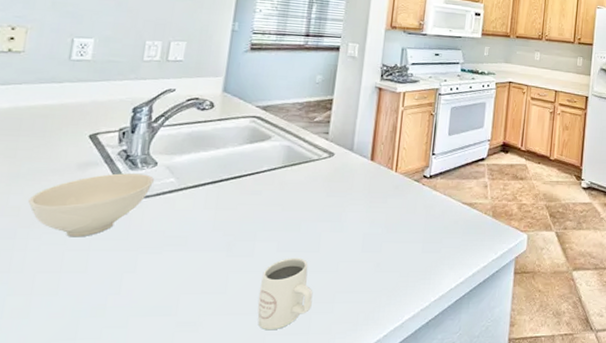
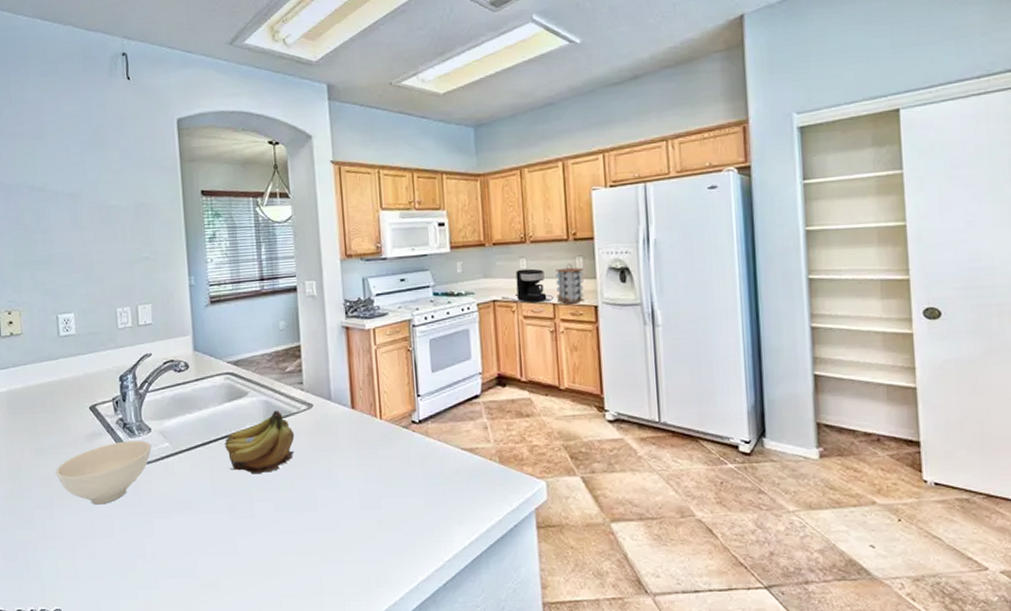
fruit: none [236,156,311,215] -> present [225,410,295,474]
mug: present [257,258,313,331] -> none [266,517,320,592]
coffee maker: none [516,60,557,89] -> present [502,268,554,304]
spice rack: none [559,61,582,93] -> present [555,263,585,304]

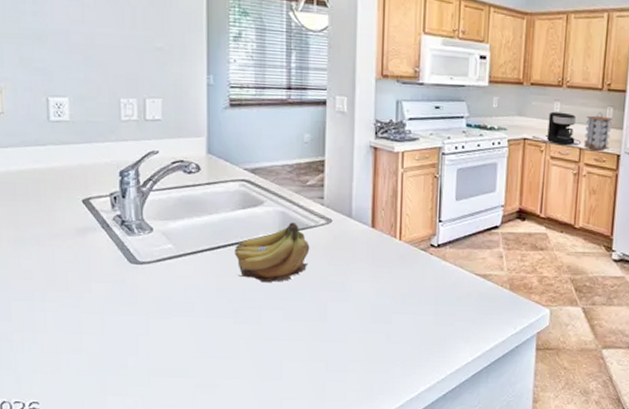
bowl: present [55,440,152,505] -> none [38,238,152,301]

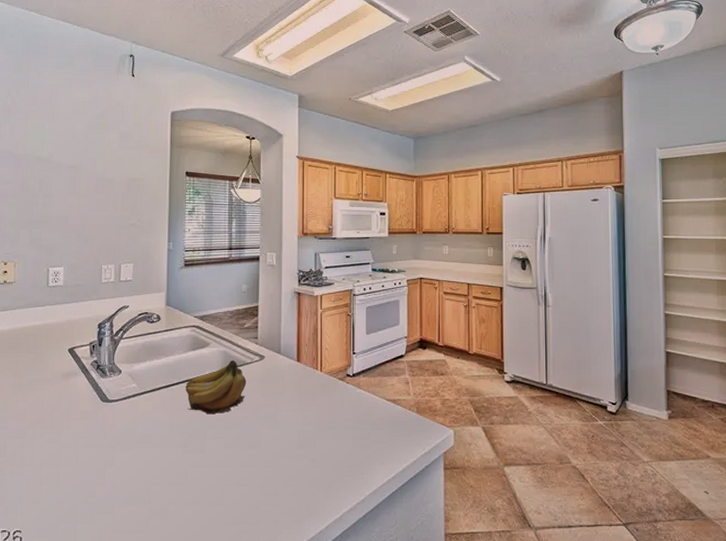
coffee maker: present [532,111,582,146] -> none [427,254,469,282]
spice rack: present [584,111,613,151] -> none [471,252,494,285]

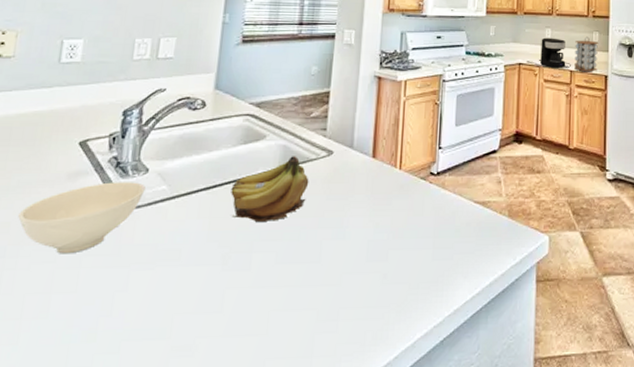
bowl: none [30,381,120,436] -> present [18,182,145,254]
coffee maker: none [427,254,469,282] -> present [527,37,572,69]
spice rack: none [471,252,494,285] -> present [574,36,599,72]

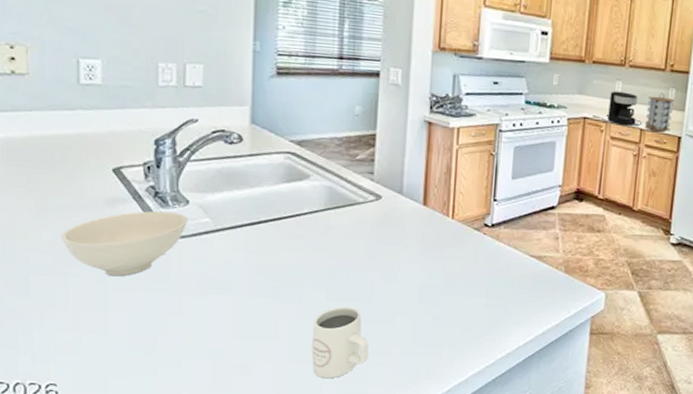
fruit: present [231,156,309,223] -> none [277,198,358,261]
mug: none [256,270,315,354] -> present [311,306,369,379]

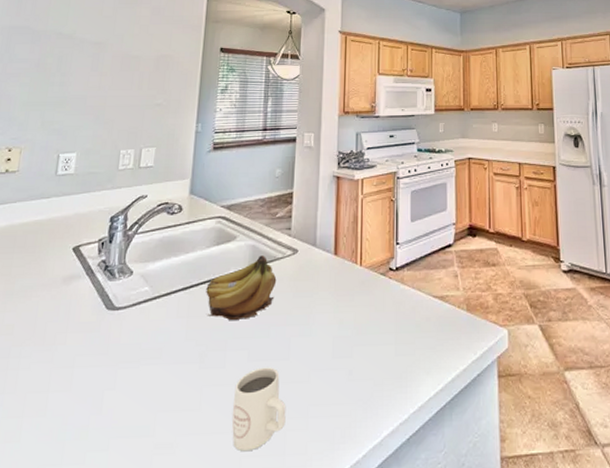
bowl: present [61,211,187,277] -> none [21,284,130,354]
fruit: none [277,198,358,261] -> present [206,255,277,321]
coffee maker: present [593,91,643,127] -> none [476,132,520,162]
spice rack: present [645,92,675,132] -> none [521,129,545,164]

